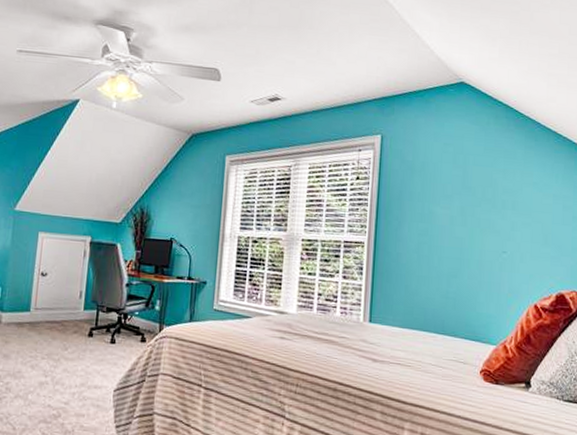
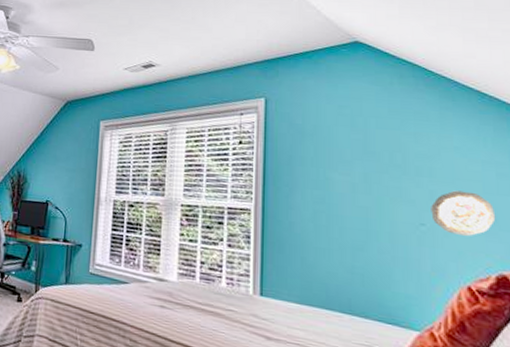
decorative plate: none [511,221,560,261] -> present [431,190,496,236]

